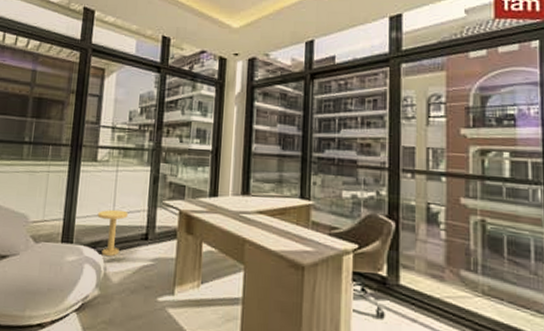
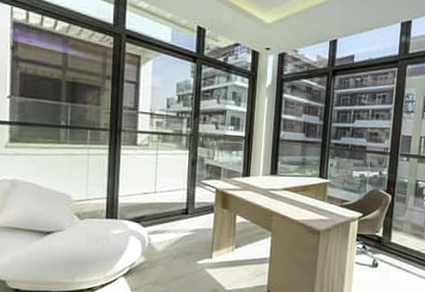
side table: present [97,209,128,257] -> none [139,188,169,229]

